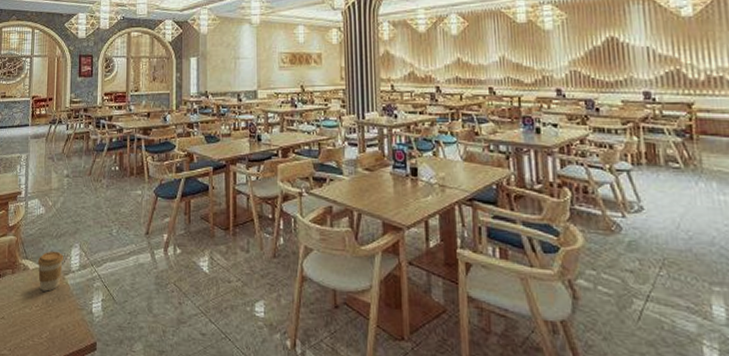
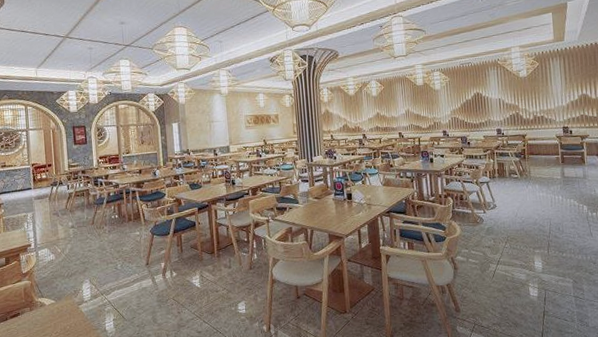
coffee cup: present [37,251,64,292] -> none [53,287,77,321]

